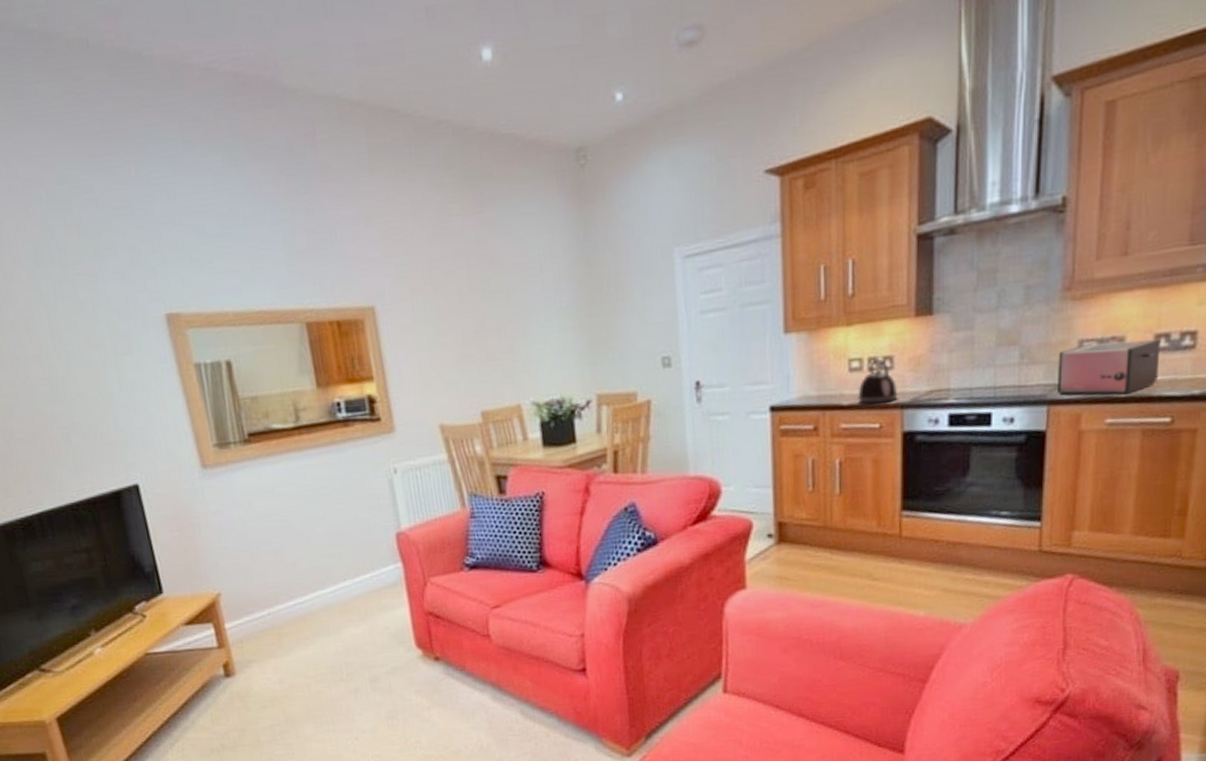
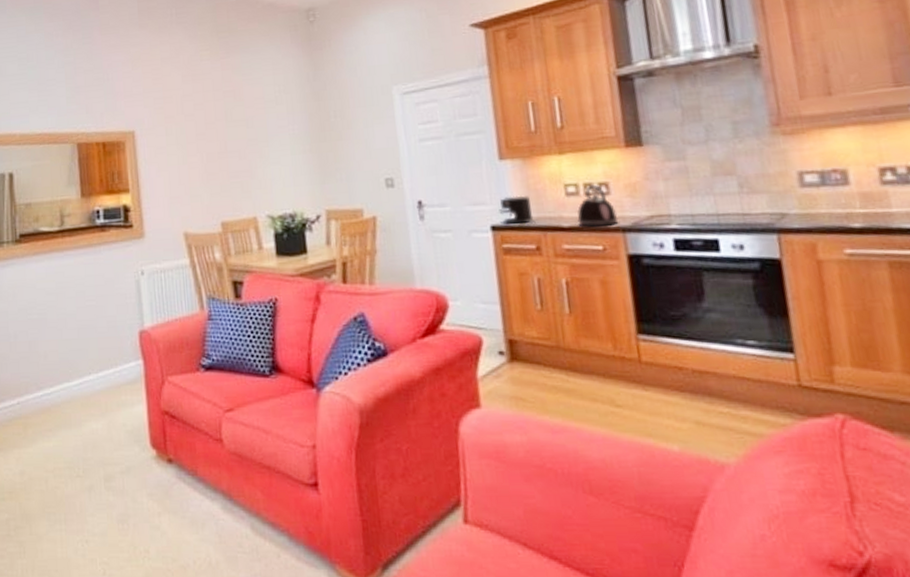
coffee maker: none [779,372,816,407] -> present [499,195,536,227]
toaster: present [1056,339,1161,396] -> none [779,173,893,227]

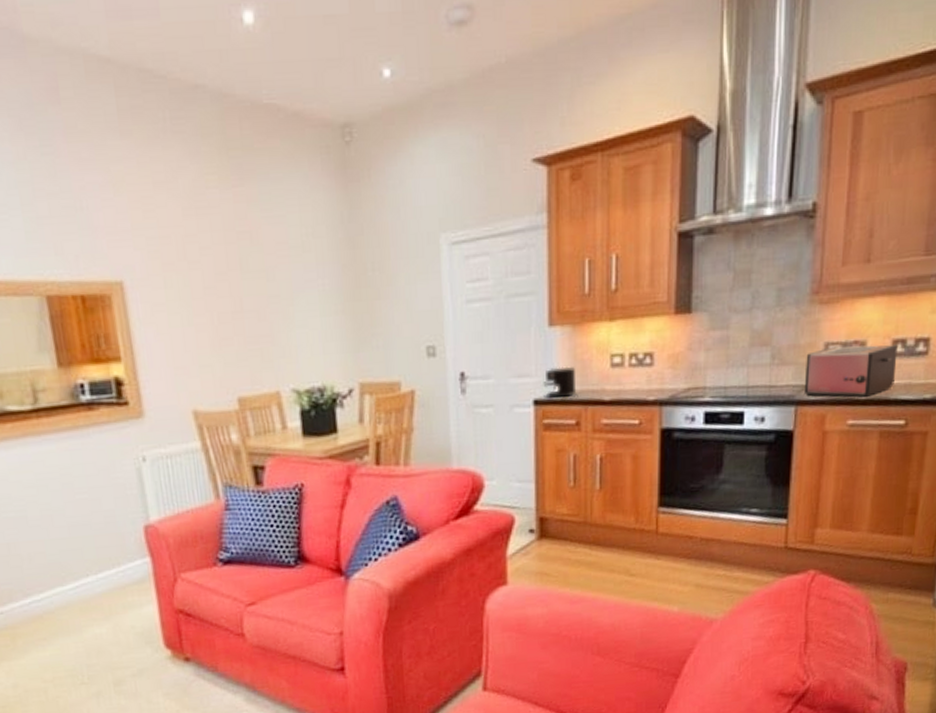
kettle: present [577,184,619,227] -> none [619,354,657,401]
toaster: none [779,173,893,227] -> present [804,345,898,399]

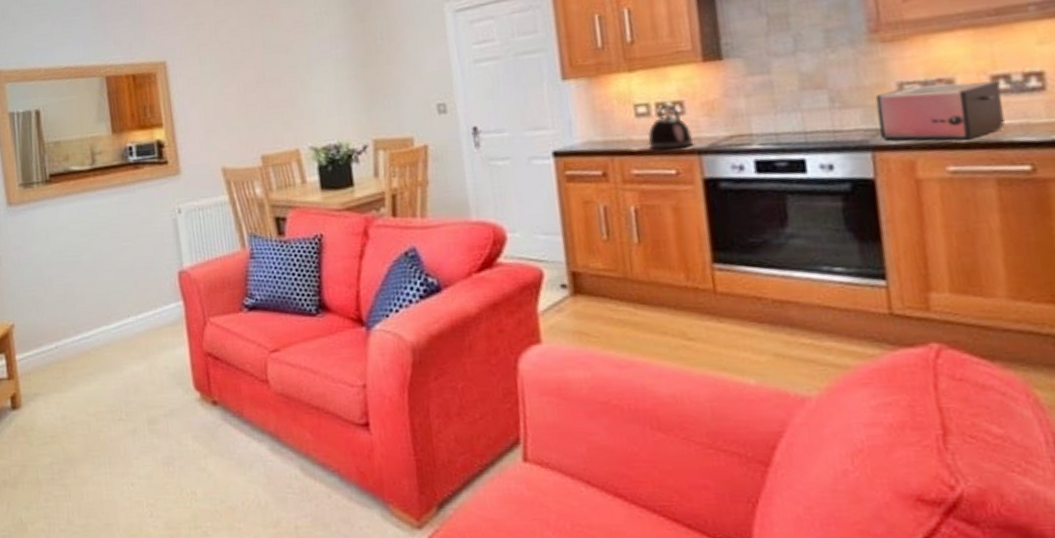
coffee maker: present [543,366,578,401] -> none [561,118,602,153]
kettle: none [619,354,657,401] -> present [648,103,694,150]

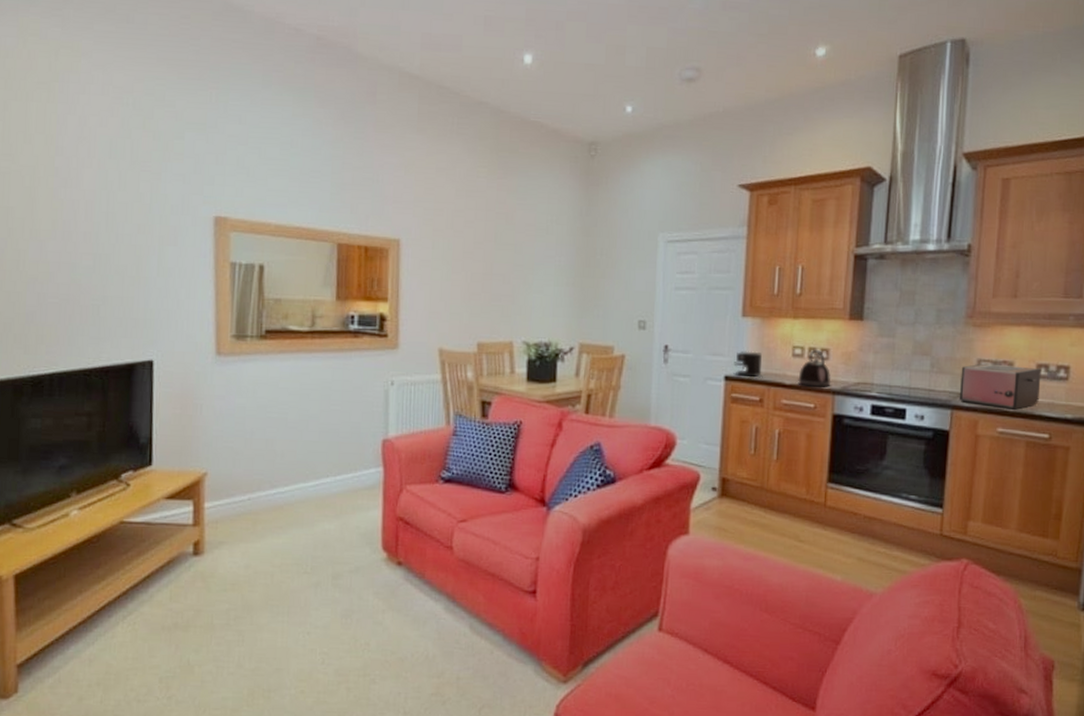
coffee maker: none [561,118,602,153] -> present [734,351,763,380]

